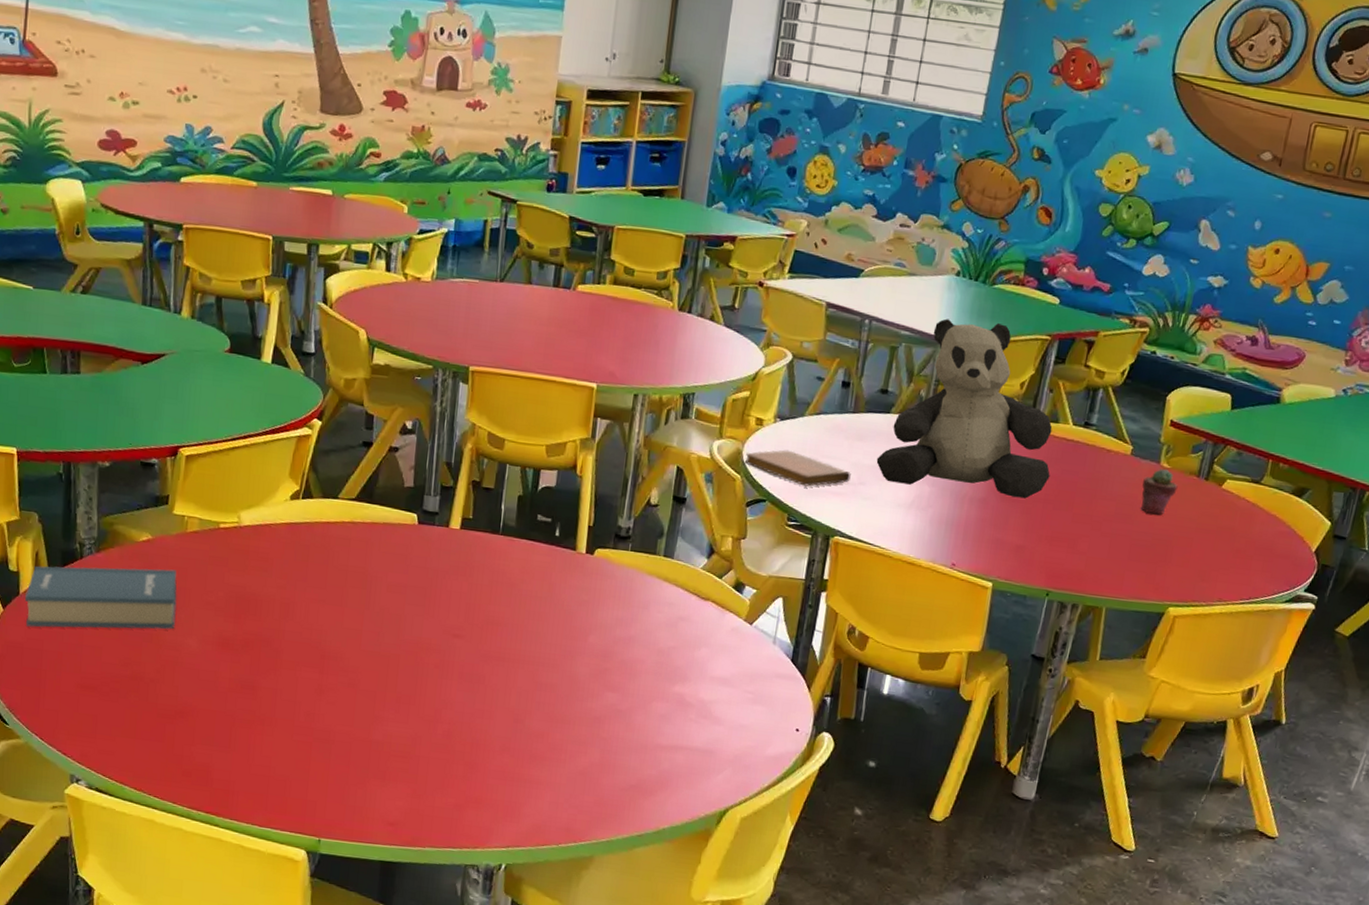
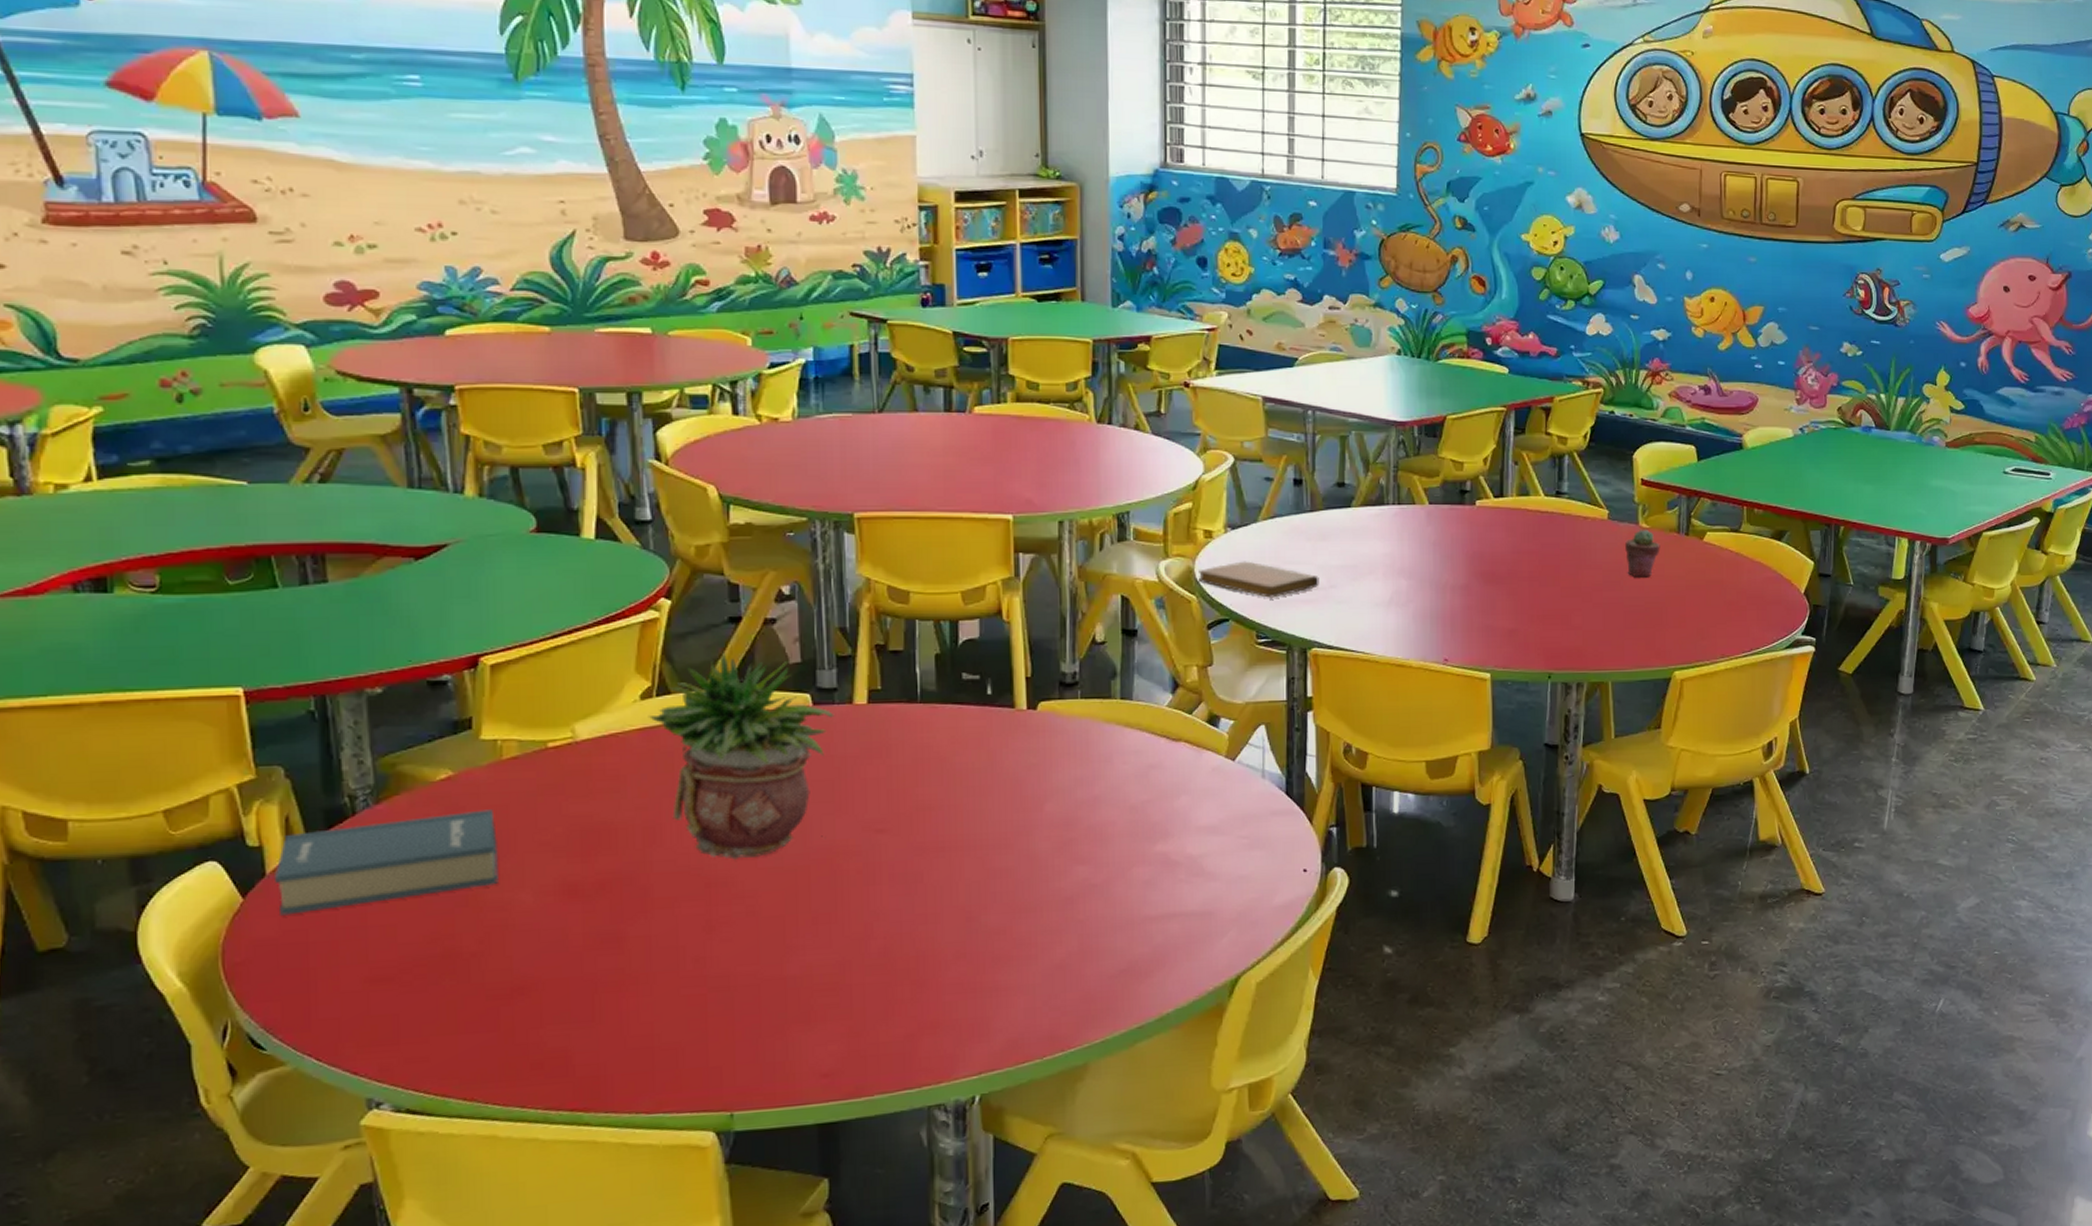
potted plant: none [294,469,434,641] -> present [648,651,835,860]
teddy bear: present [876,319,1053,499] -> none [1344,400,1530,581]

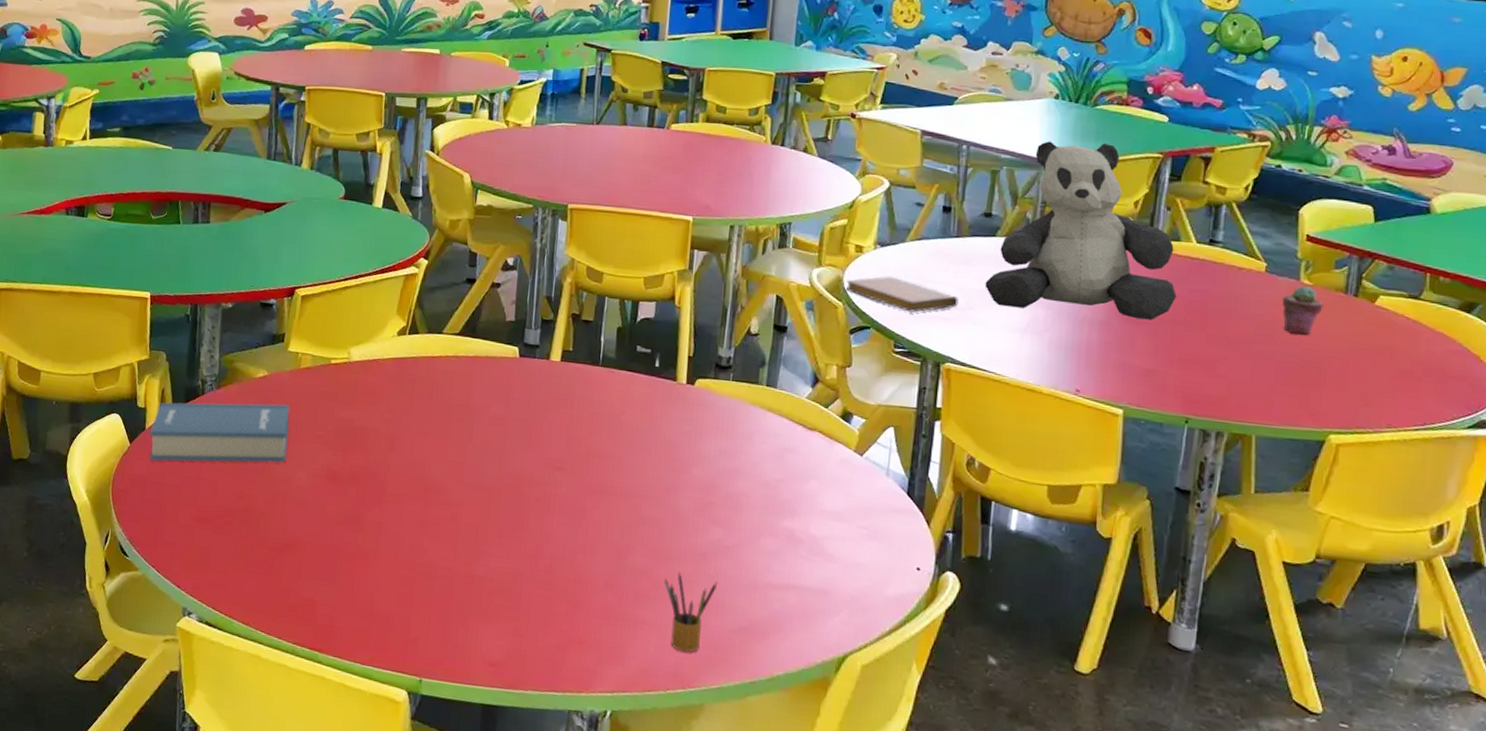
potted plant: present [648,651,835,860] -> none [401,304,535,474]
pencil box: none [1027,923,1089,1011] -> present [664,571,718,653]
teddy bear: none [1344,400,1530,581] -> present [985,141,1177,321]

